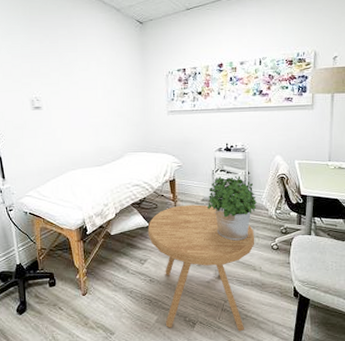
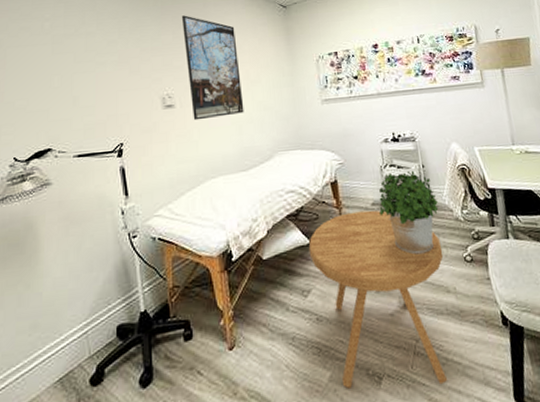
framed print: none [48,26,101,122] -> present [182,15,244,121]

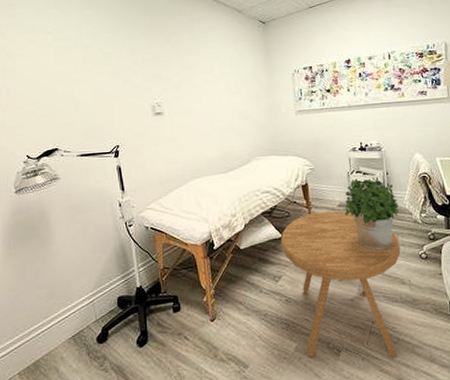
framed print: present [182,15,244,121] -> none [169,30,225,127]

